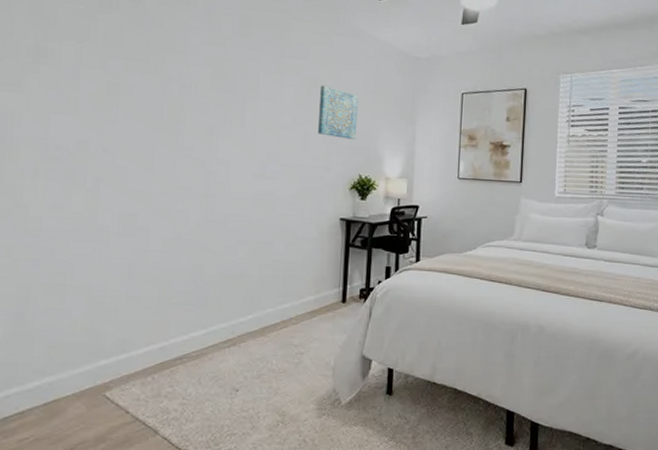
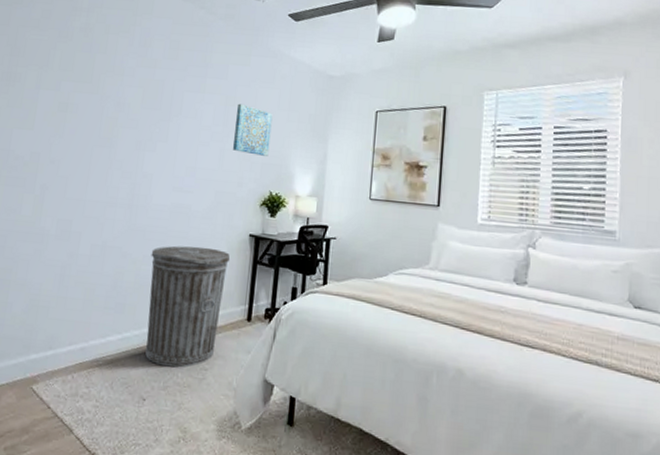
trash can: none [234,233,321,355] -> present [145,245,230,368]

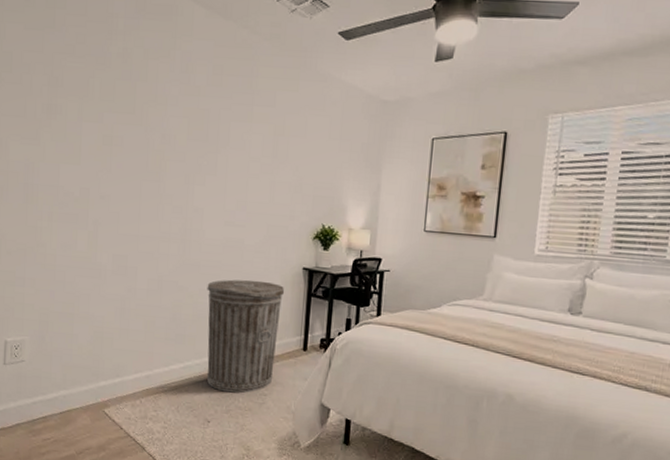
wall art: present [233,103,273,156] -> none [284,133,324,188]

